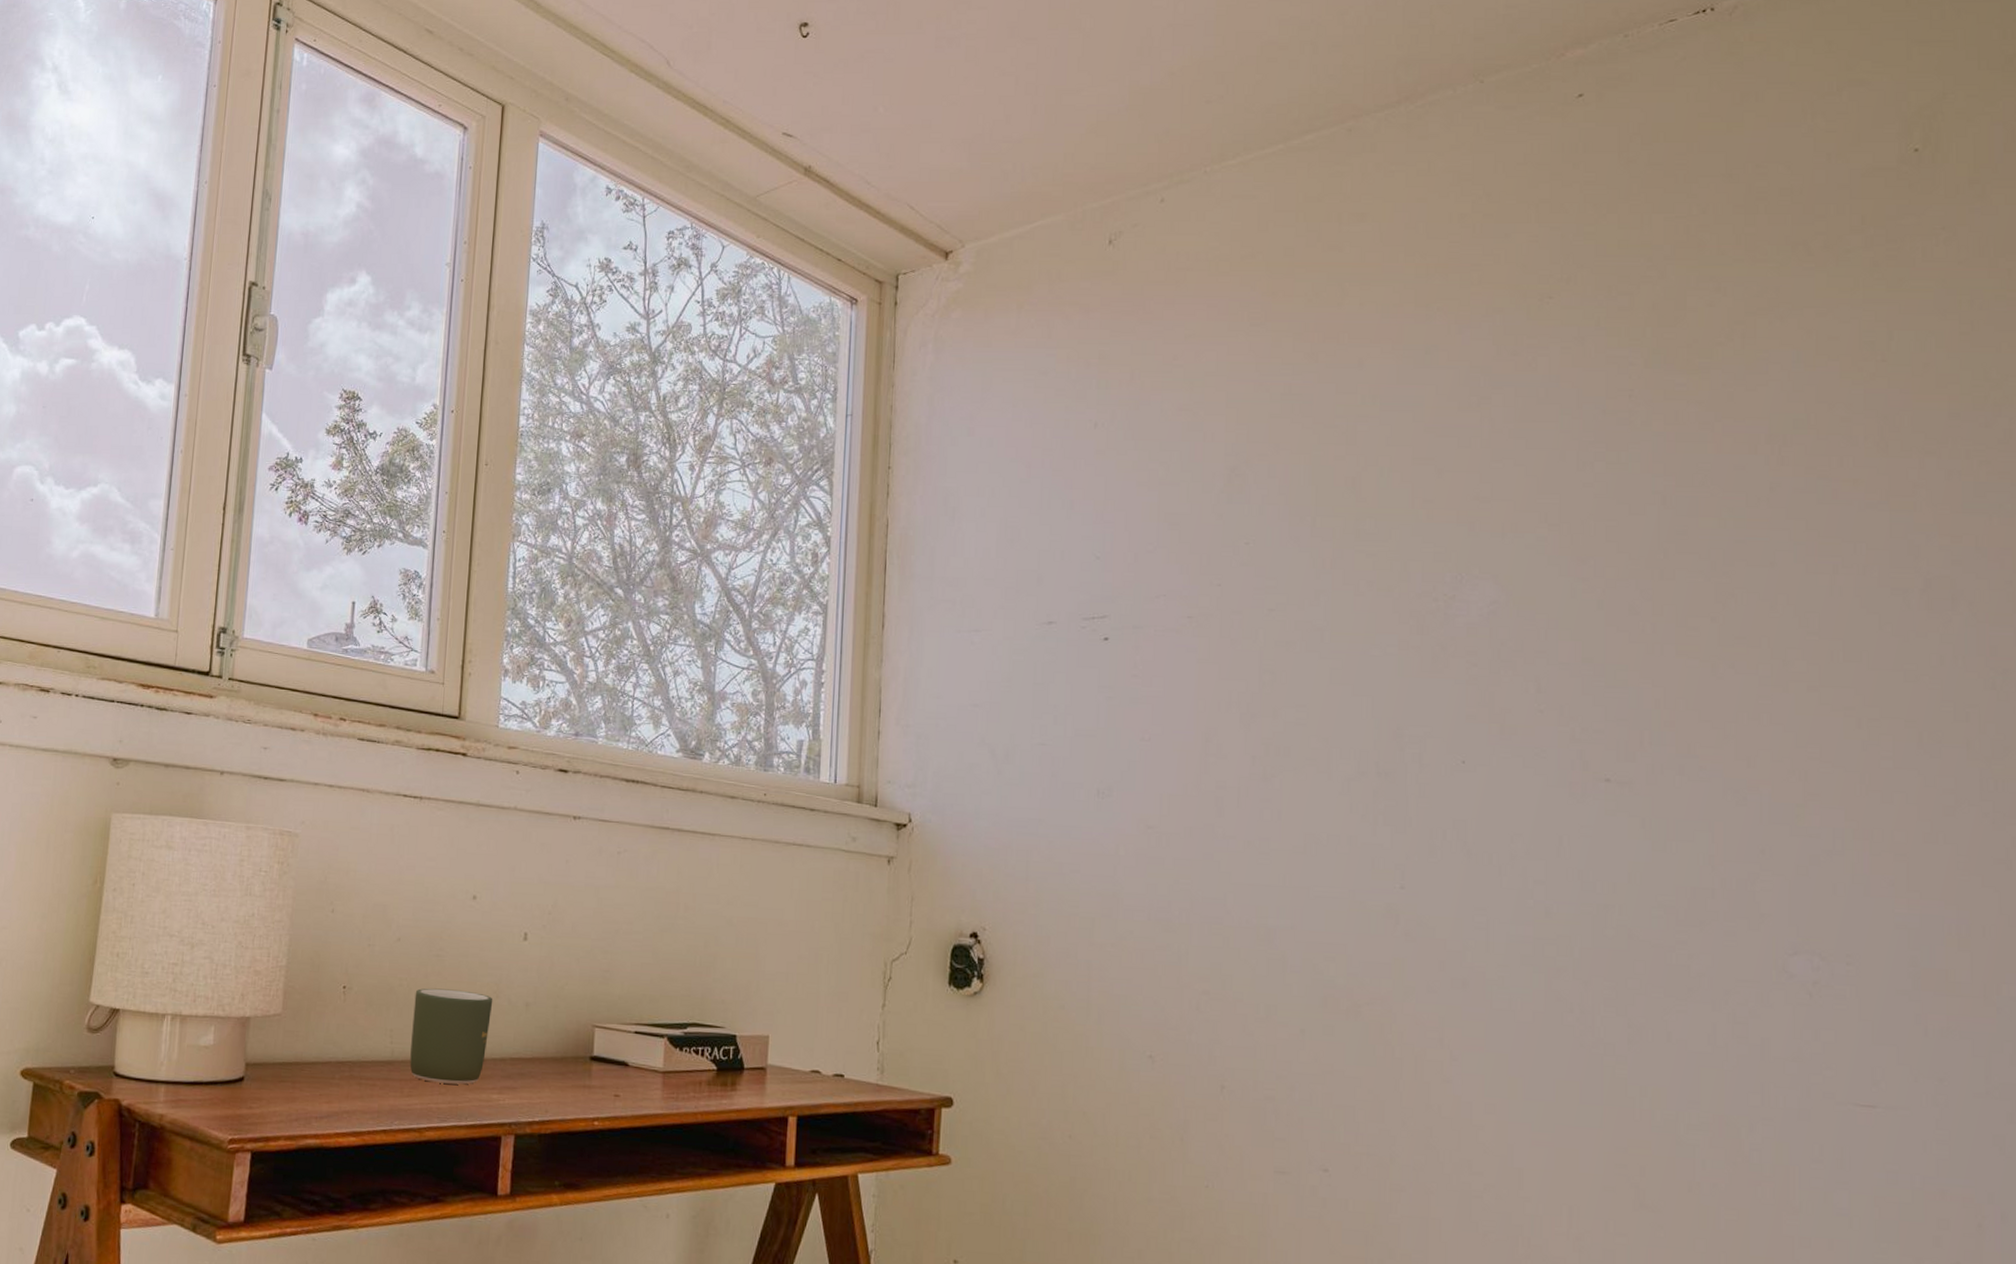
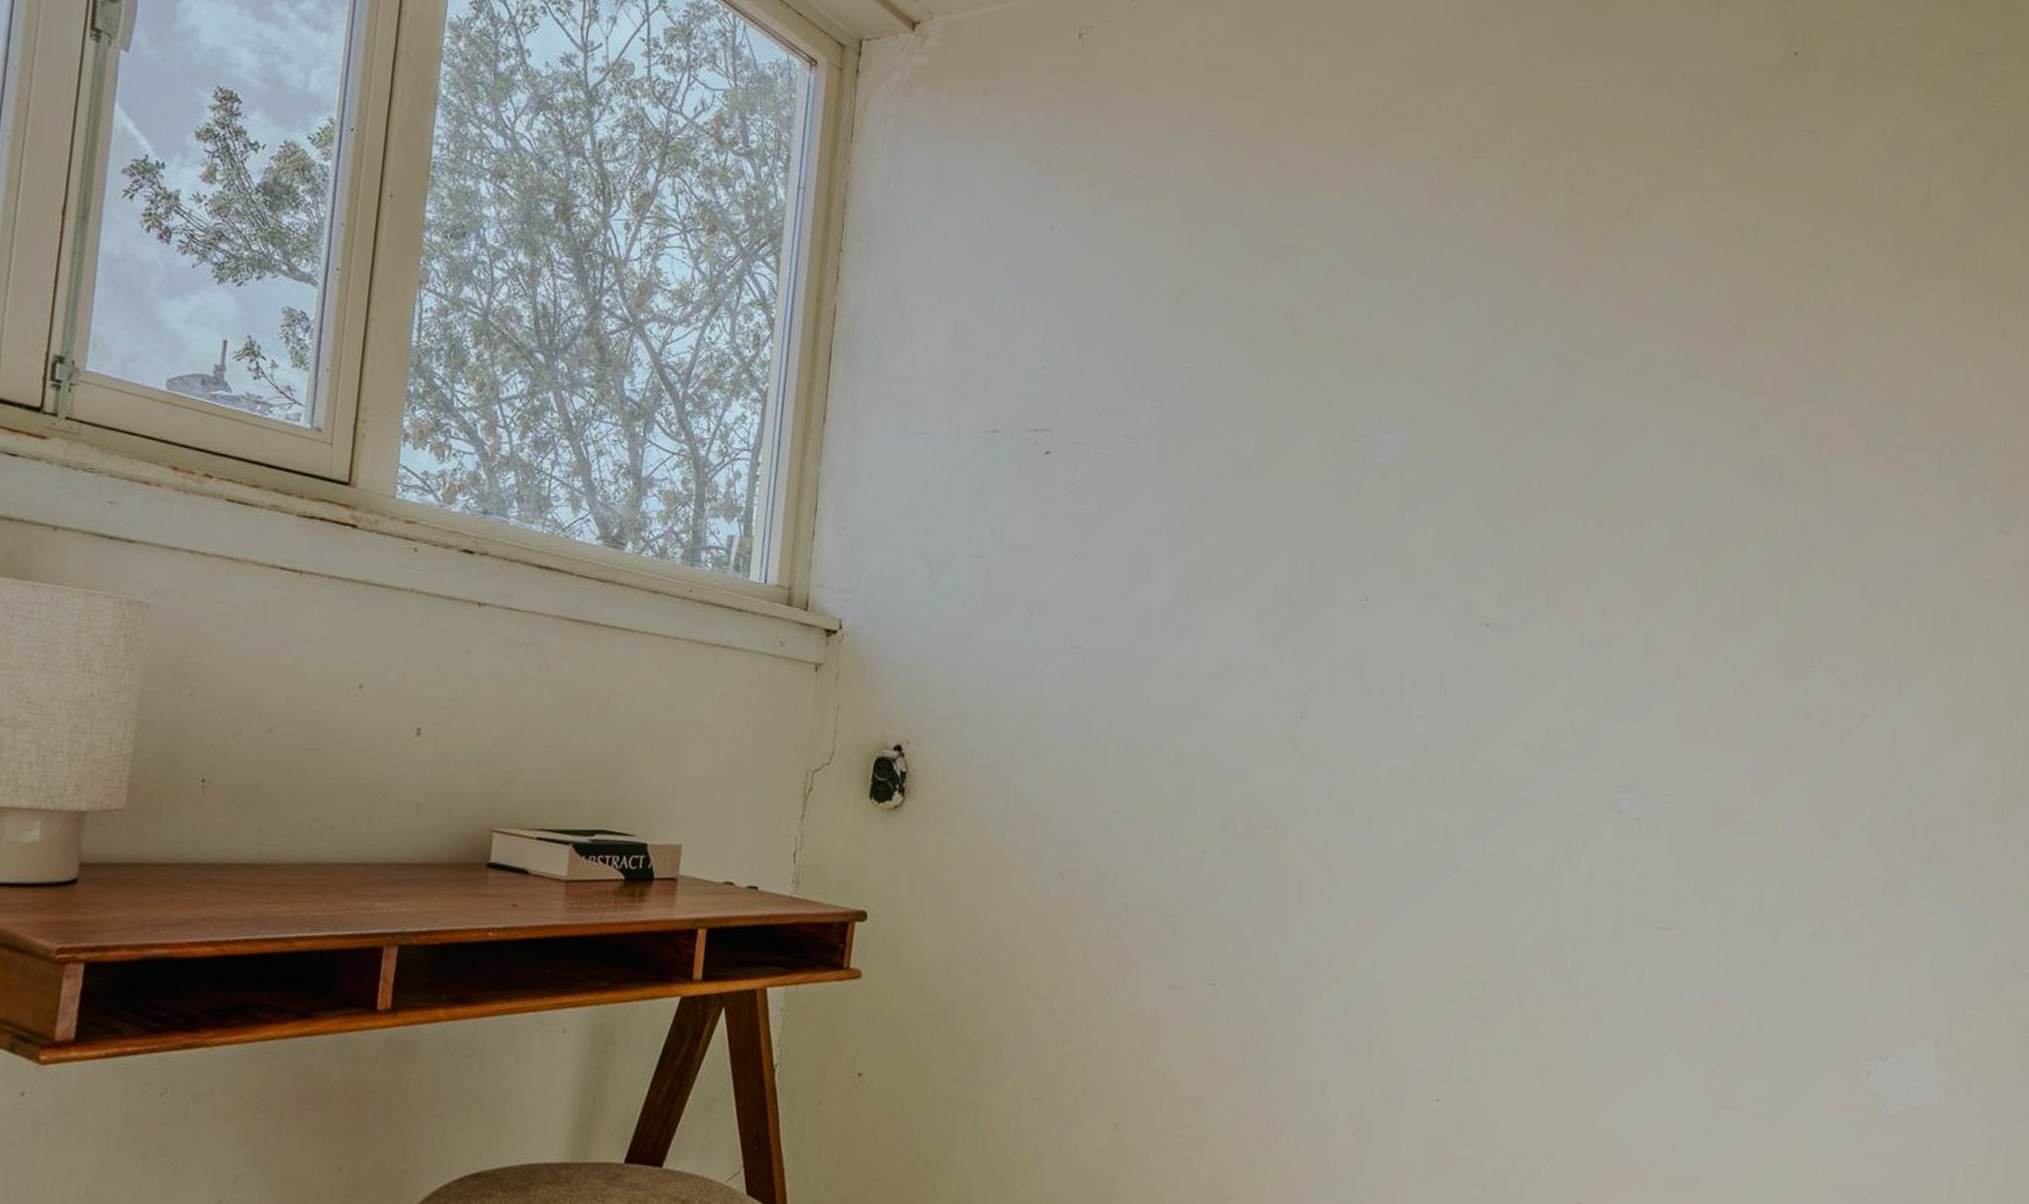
mug: present [410,988,493,1085] -> none [279,784,379,891]

